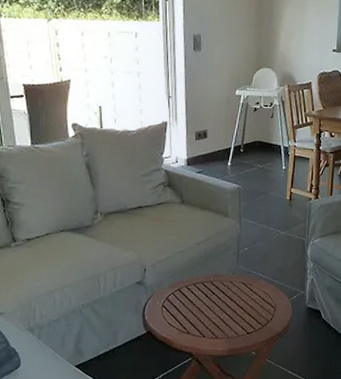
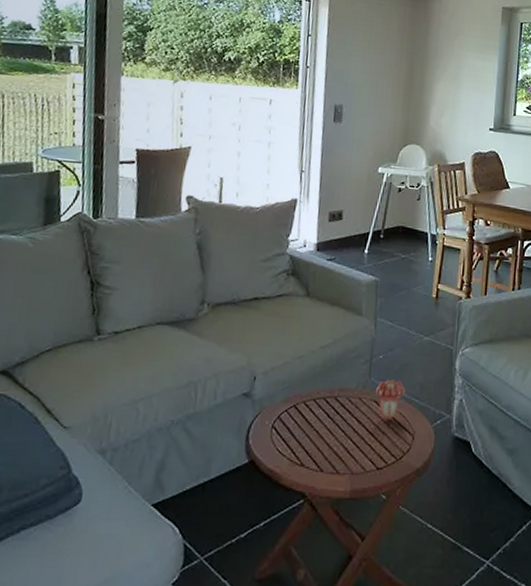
anatomical model: none [244,266,268,296] -> present [376,379,406,419]

